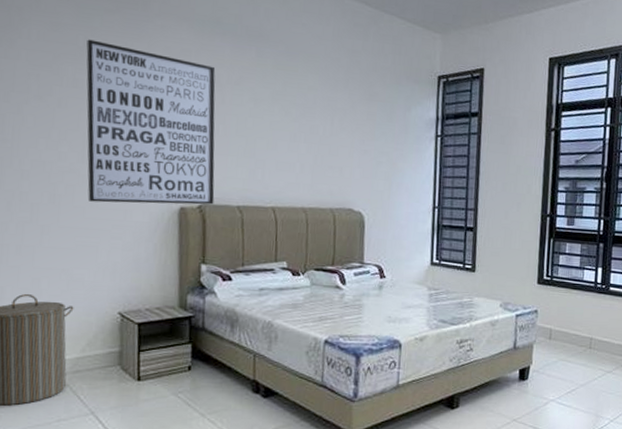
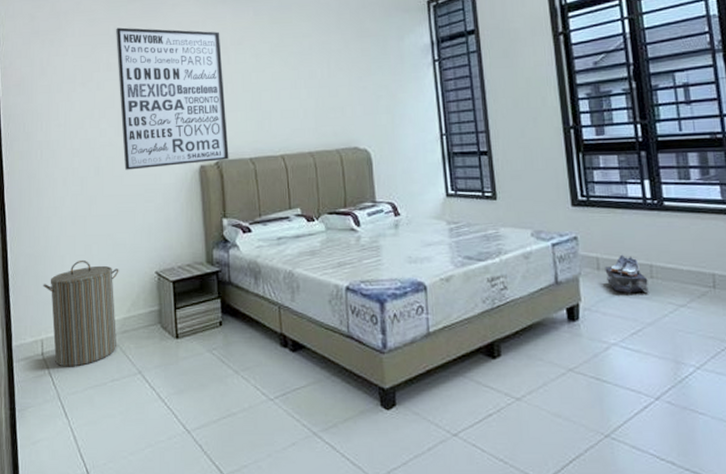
shoe: none [555,328,587,361] -> present [605,254,649,294]

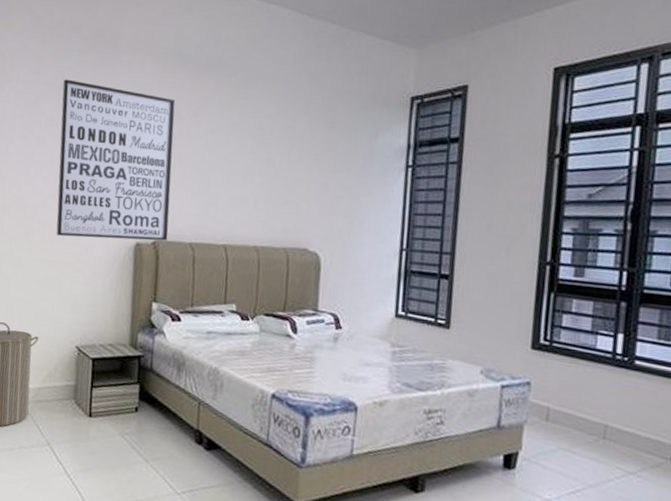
shoe: present [605,254,649,294] -> none [554,408,599,455]

